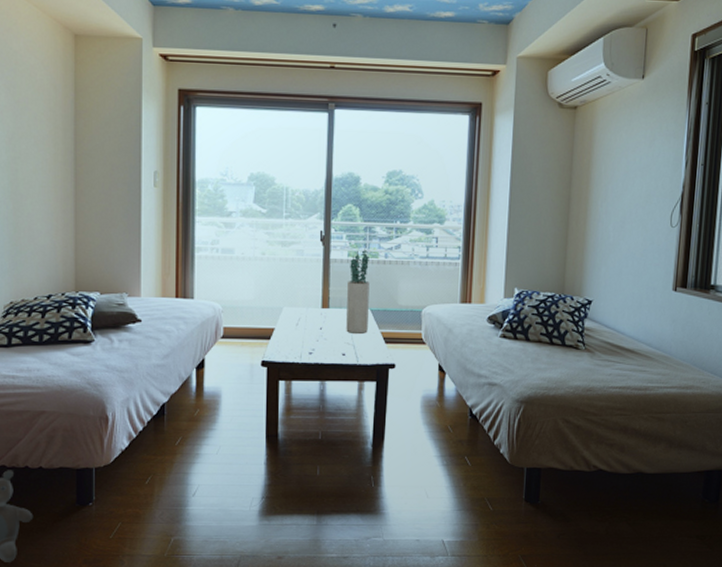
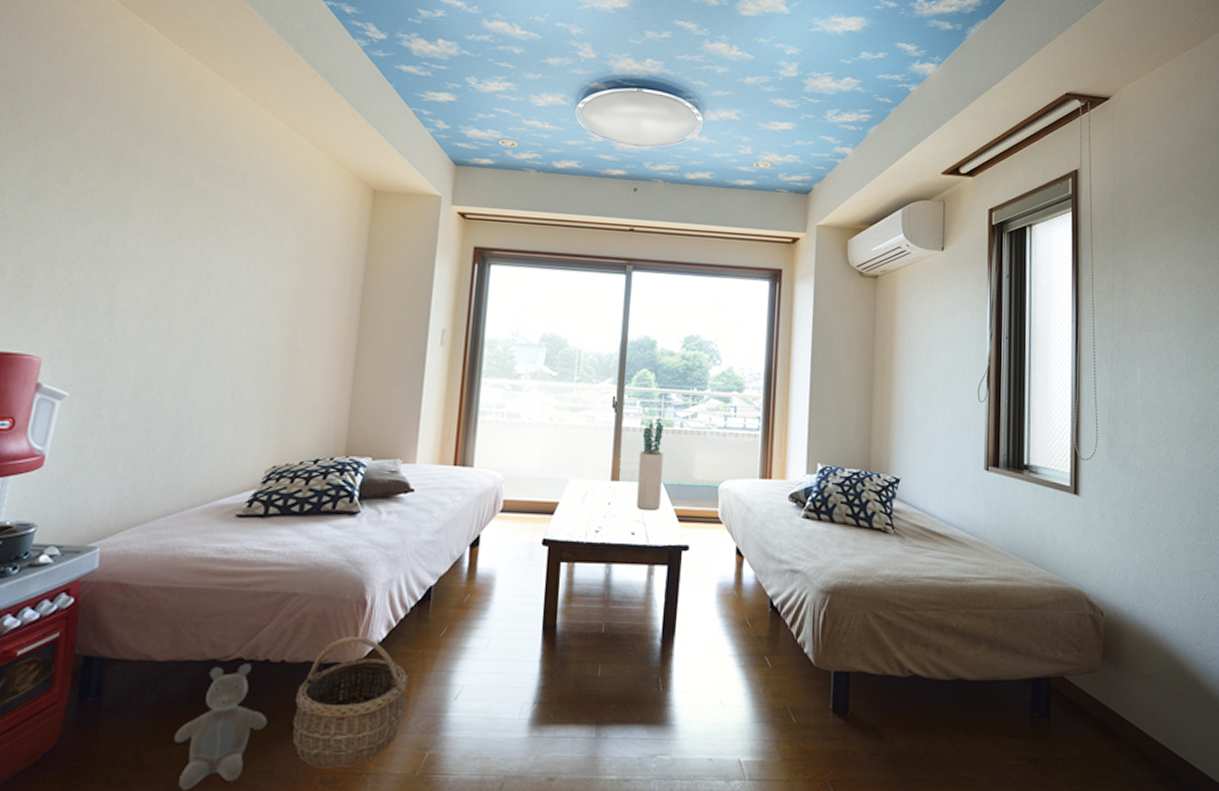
wicker basket: none [55,447,150,552] -> present [292,637,408,769]

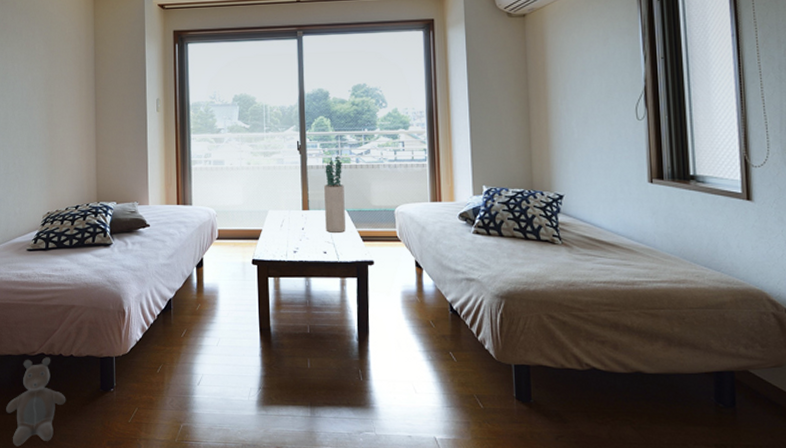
wicker basket: present [292,637,408,769] -> none [83,338,162,435]

